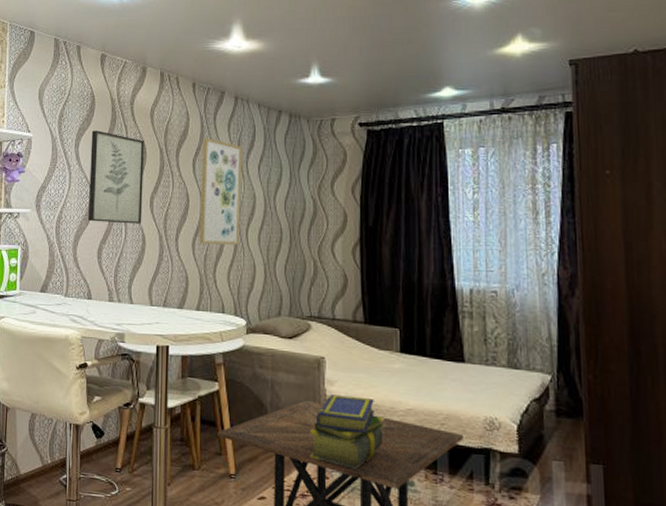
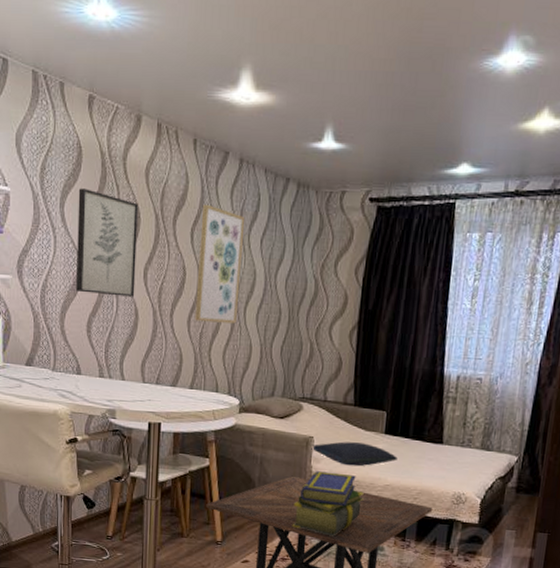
pillow: none [323,362,417,389] -> present [311,441,398,467]

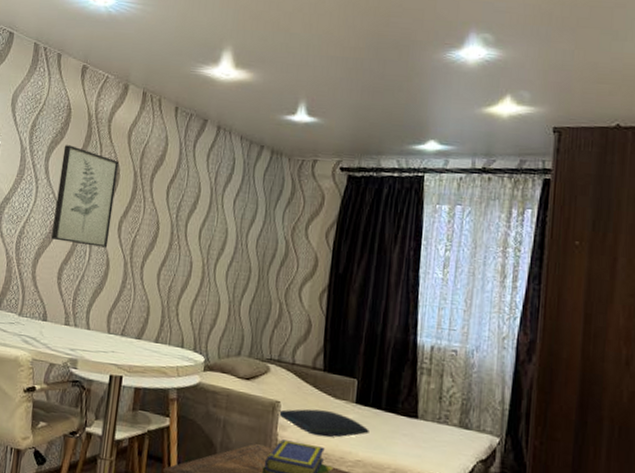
wall art: present [195,204,245,324] -> none [165,164,220,280]

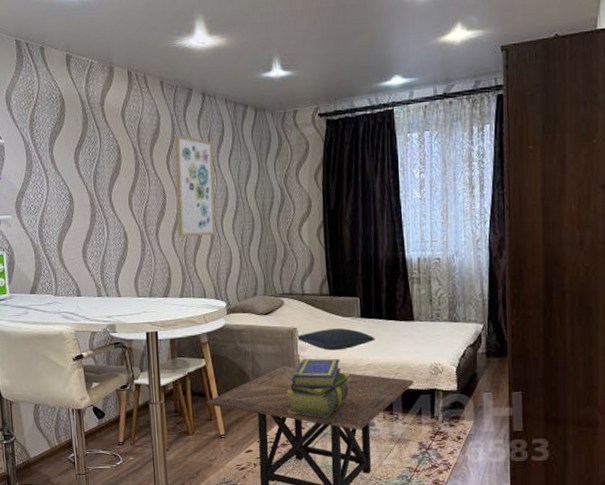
wall art: present [51,145,119,248] -> none [64,133,123,224]
wall art: none [165,164,220,280] -> present [174,134,215,237]

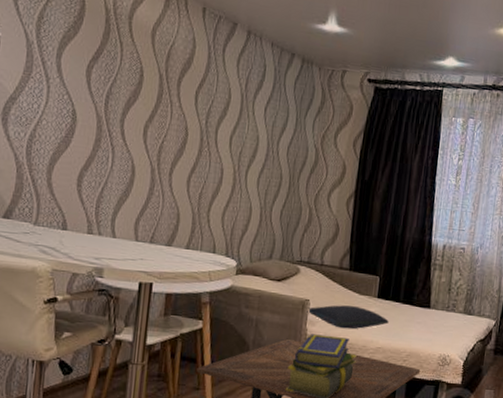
wall art: present [174,134,215,237] -> none [195,69,251,186]

